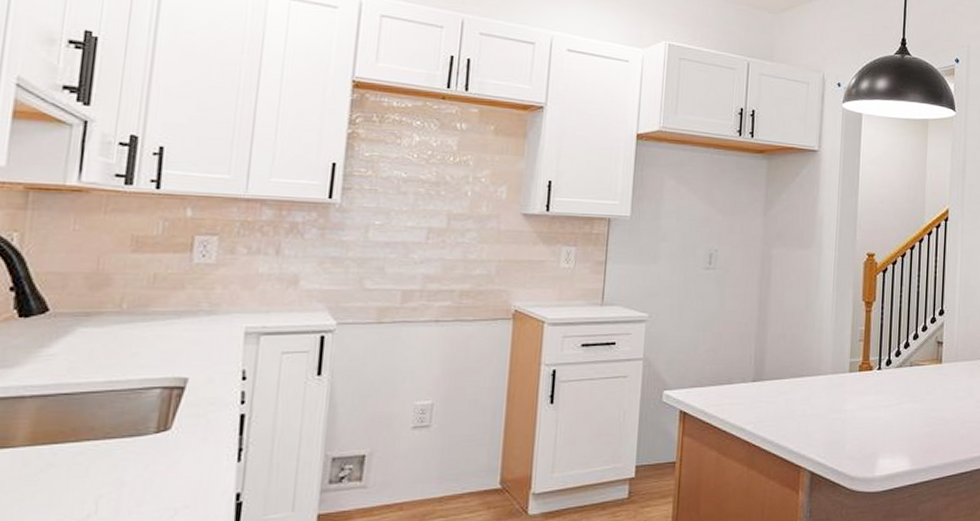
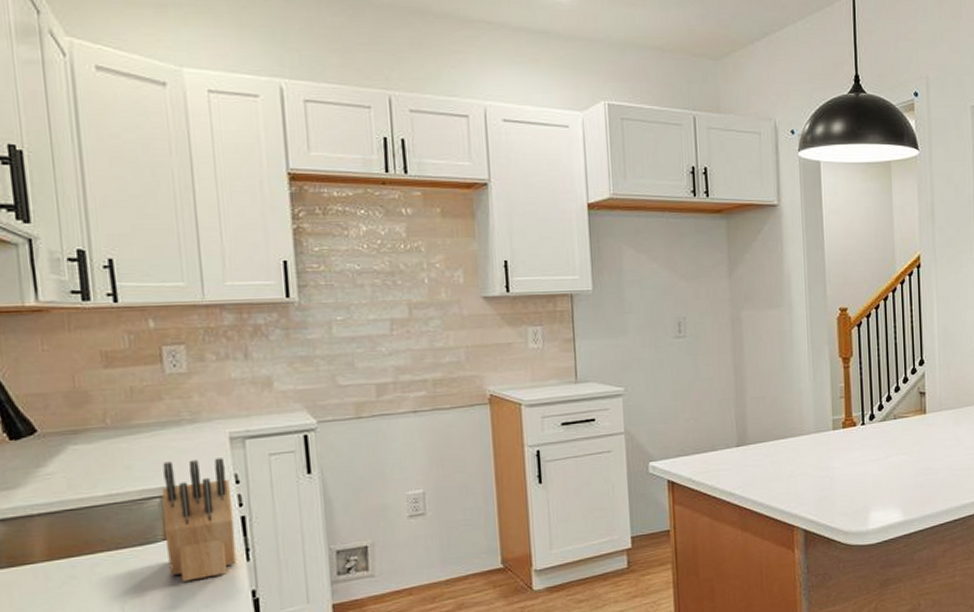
knife block: none [154,352,237,478] -> present [162,458,236,582]

